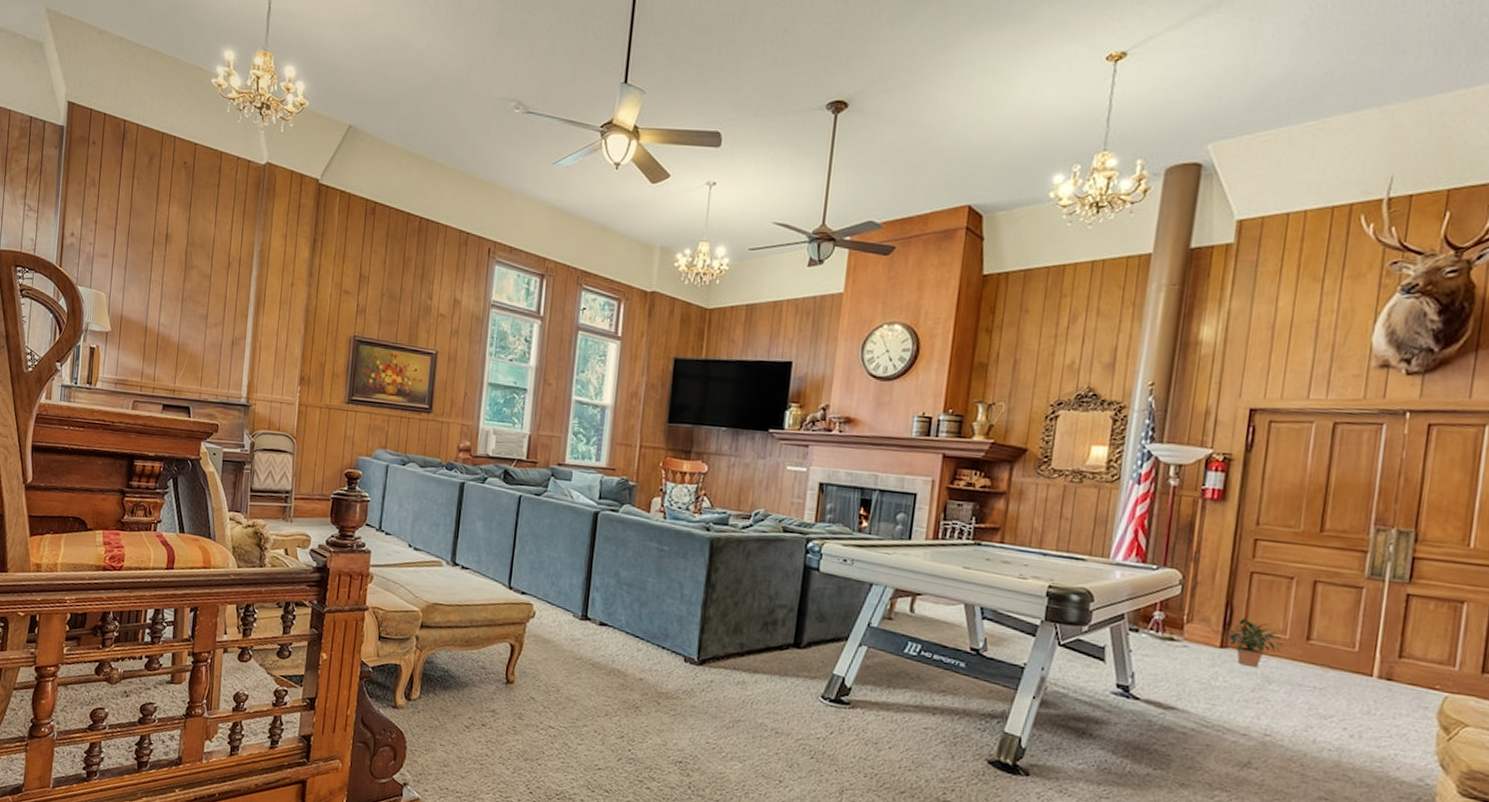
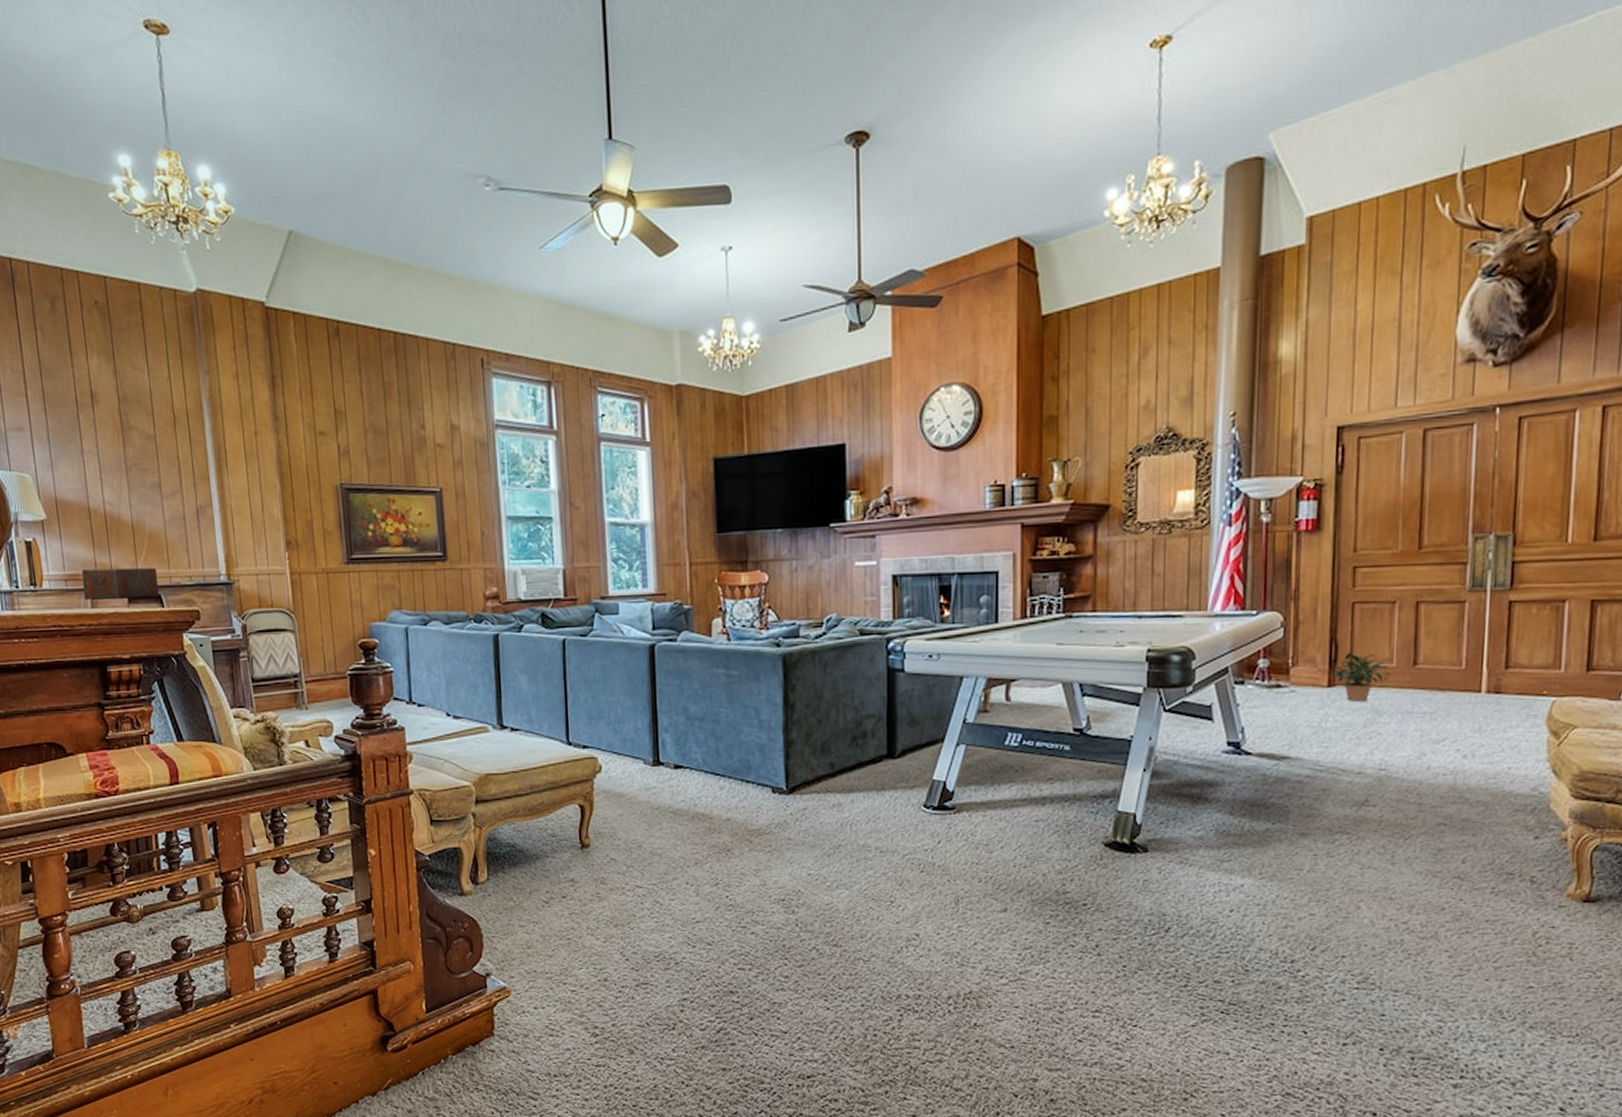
decorative box: none [128,377,191,409] -> present [81,567,160,600]

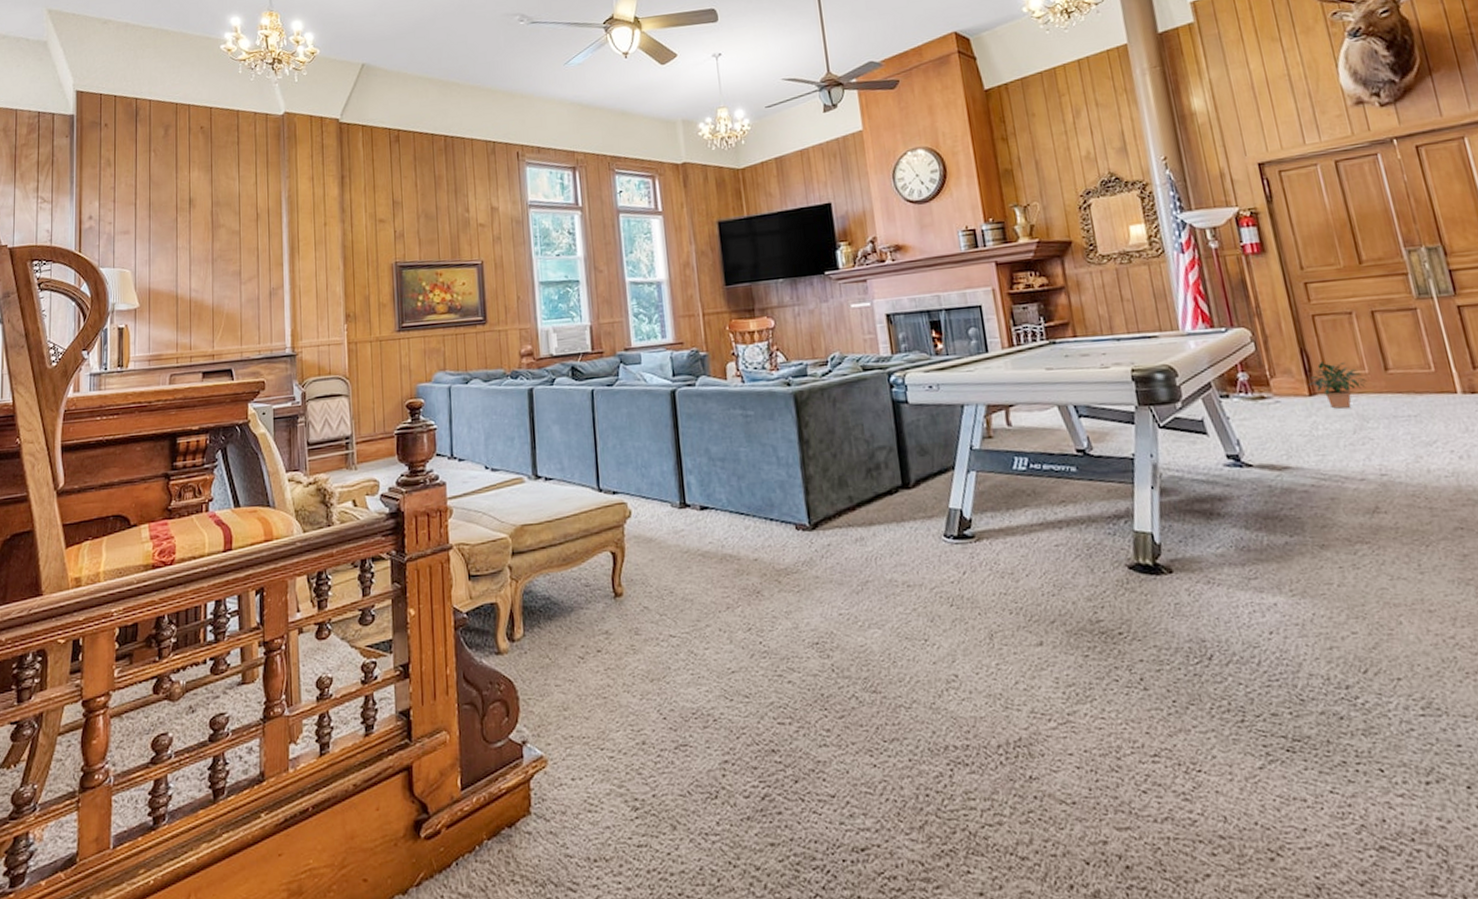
decorative box: present [81,567,160,600] -> none [164,345,231,377]

